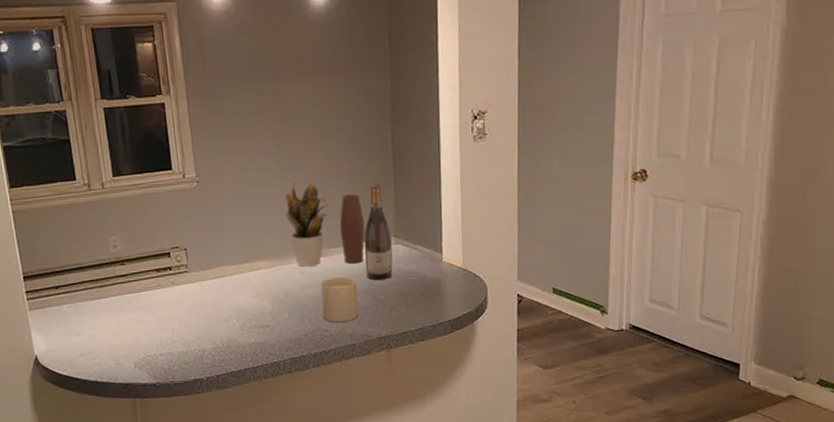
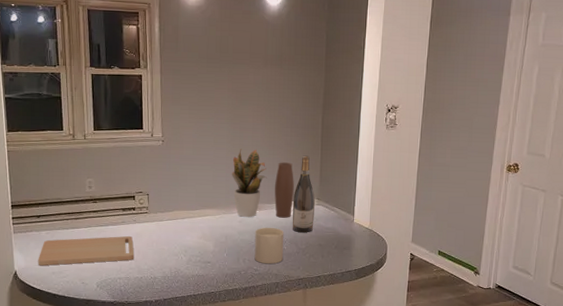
cutting board: none [61,301,177,346] -> present [38,235,135,266]

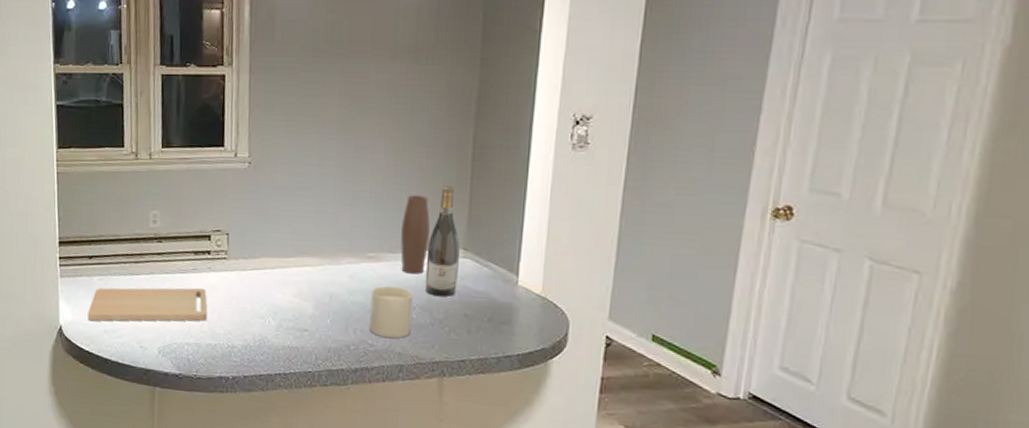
potted plant: present [231,148,267,218] -> none [340,174,391,272]

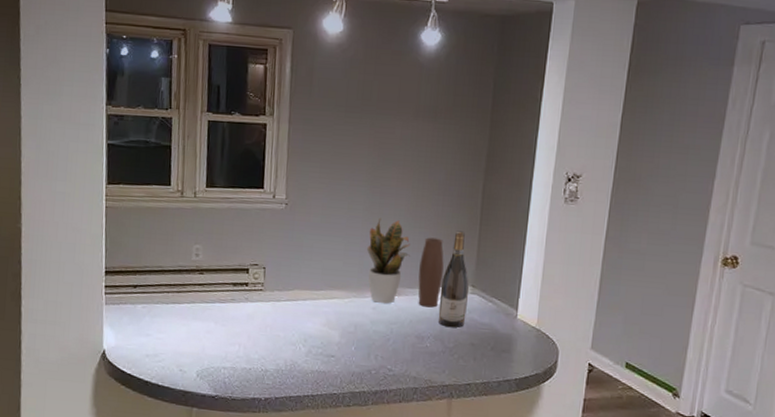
cutting board: present [87,287,208,322] -> none [130,315,244,347]
potted plant: none [340,174,391,272] -> present [366,218,411,305]
mug: present [369,285,413,339] -> none [388,317,428,364]

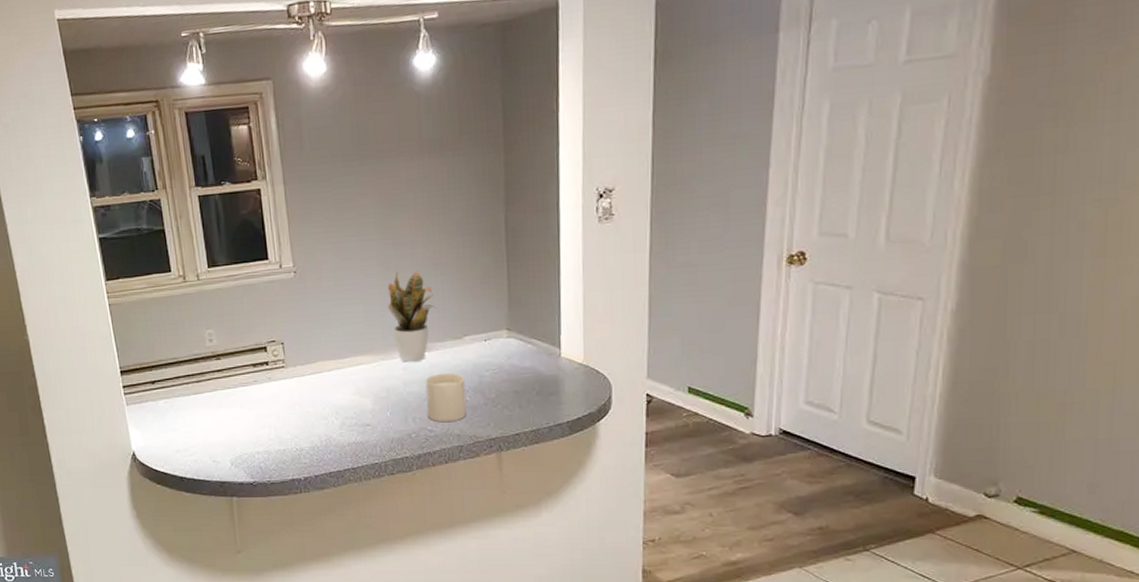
mug: none [388,317,428,364] -> present [425,372,467,423]
vase: present [418,237,444,308] -> none [447,283,474,359]
wine bottle: present [438,231,469,328] -> none [473,271,505,378]

